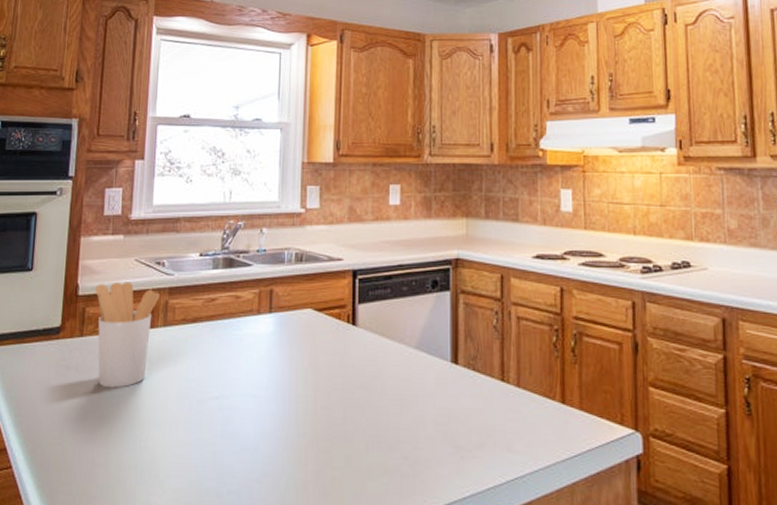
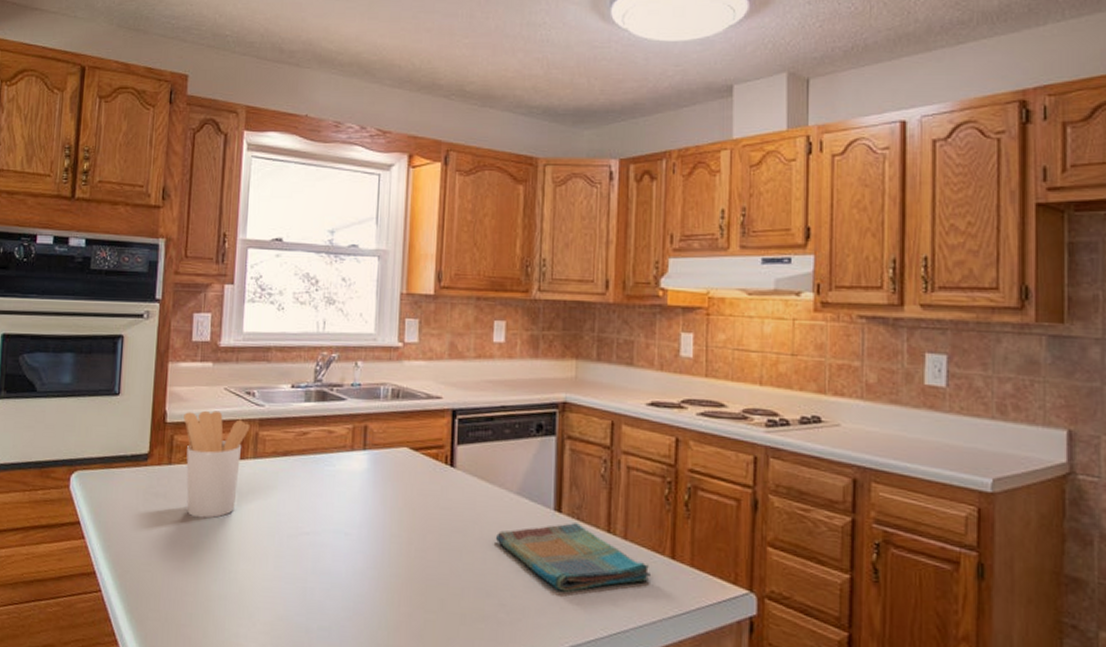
dish towel: none [396,374,544,441] -> present [495,523,652,592]

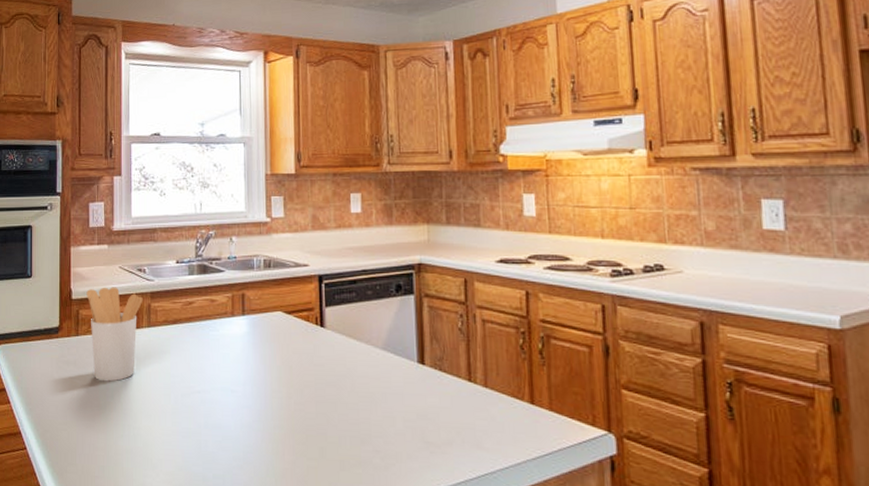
dish towel: present [495,523,652,592] -> none [365,374,513,438]

